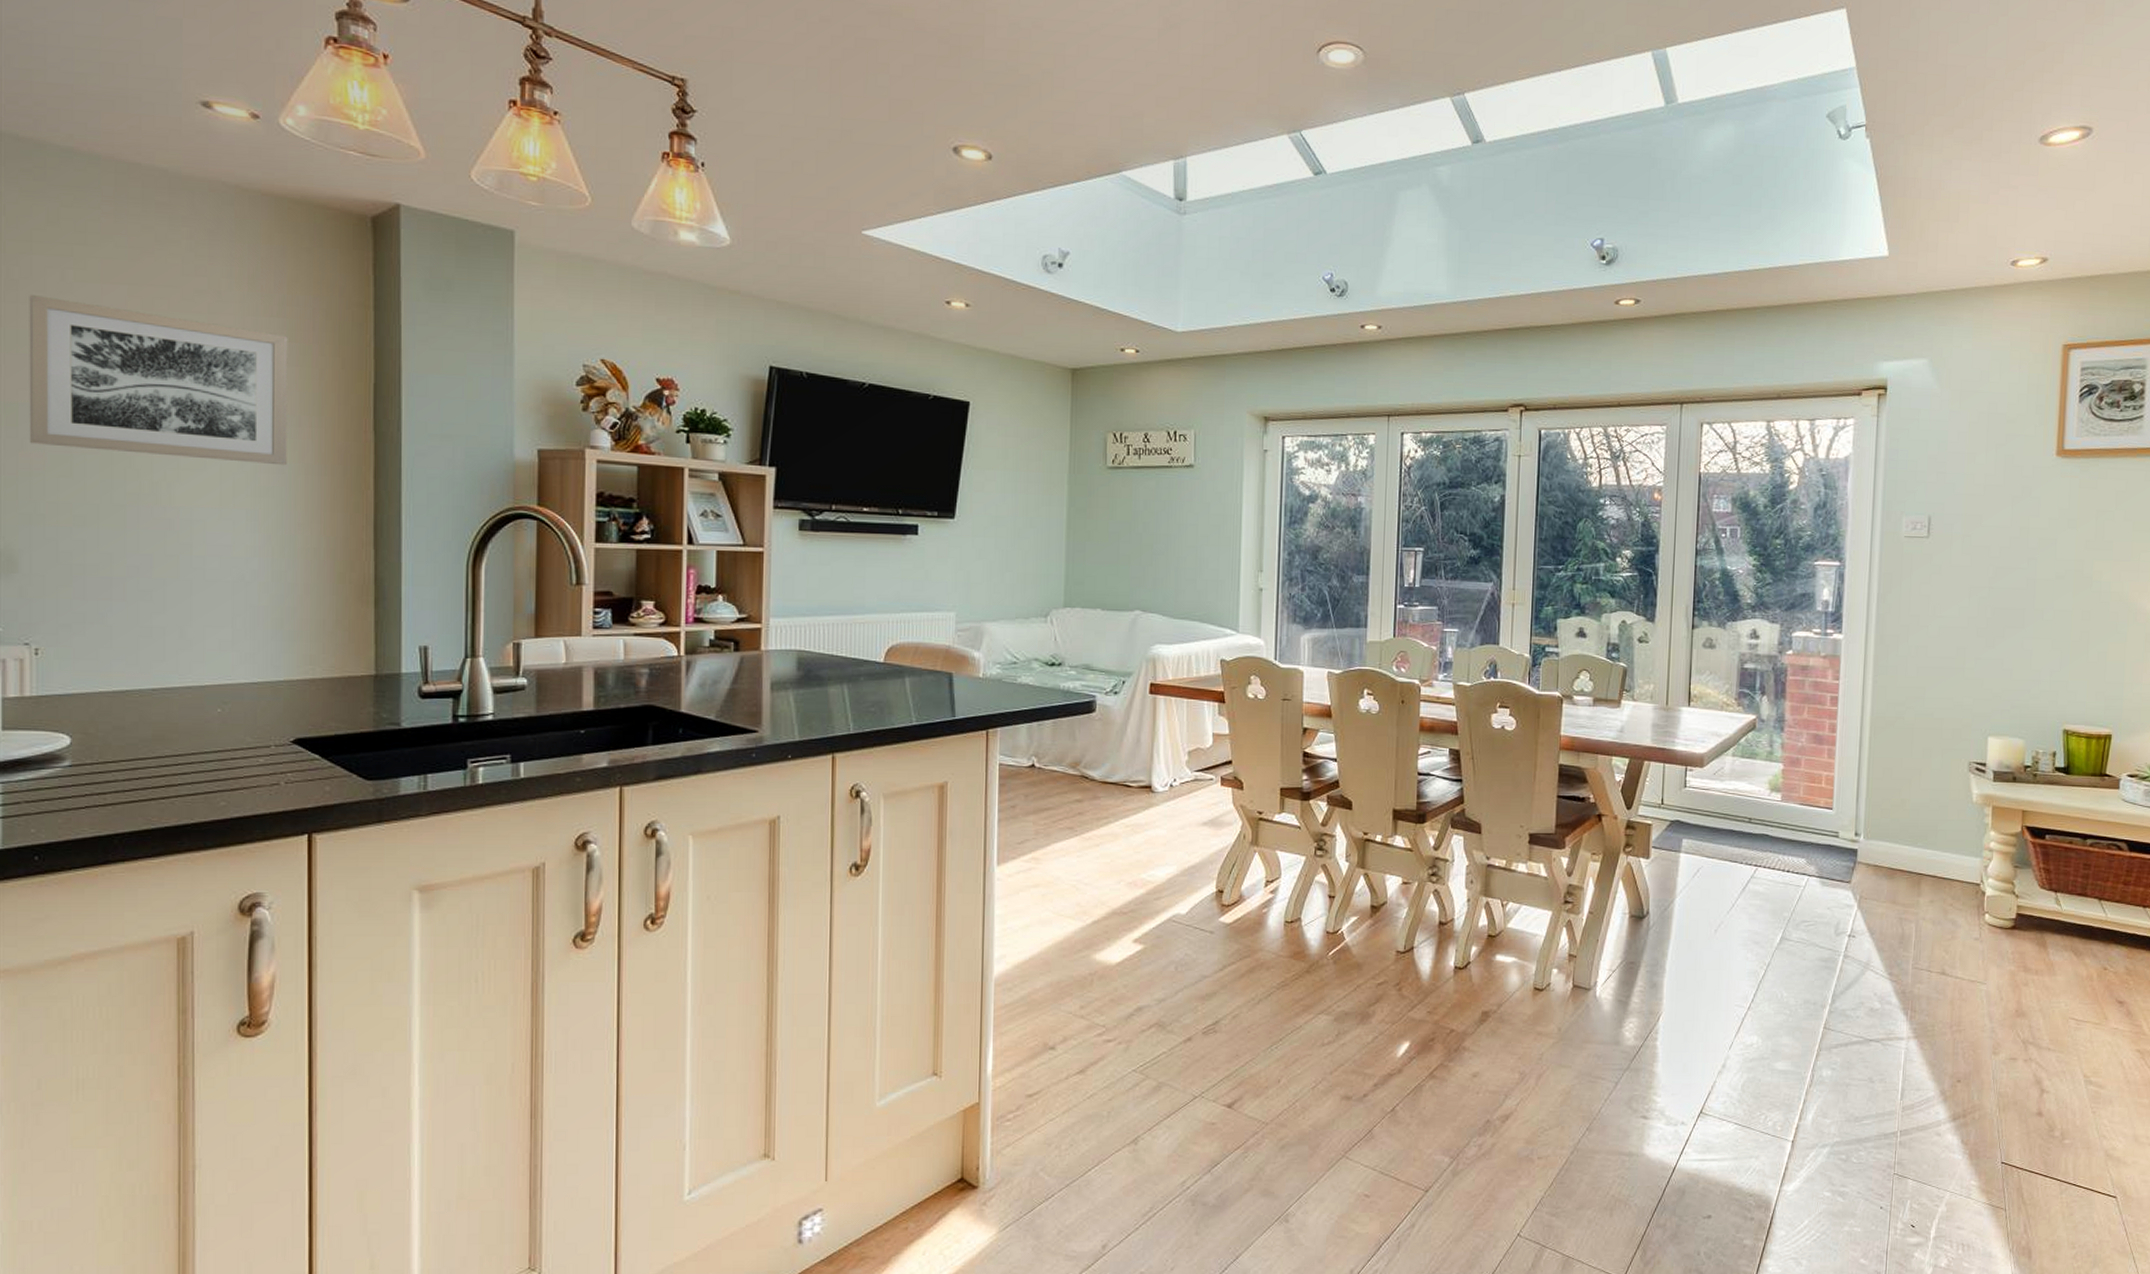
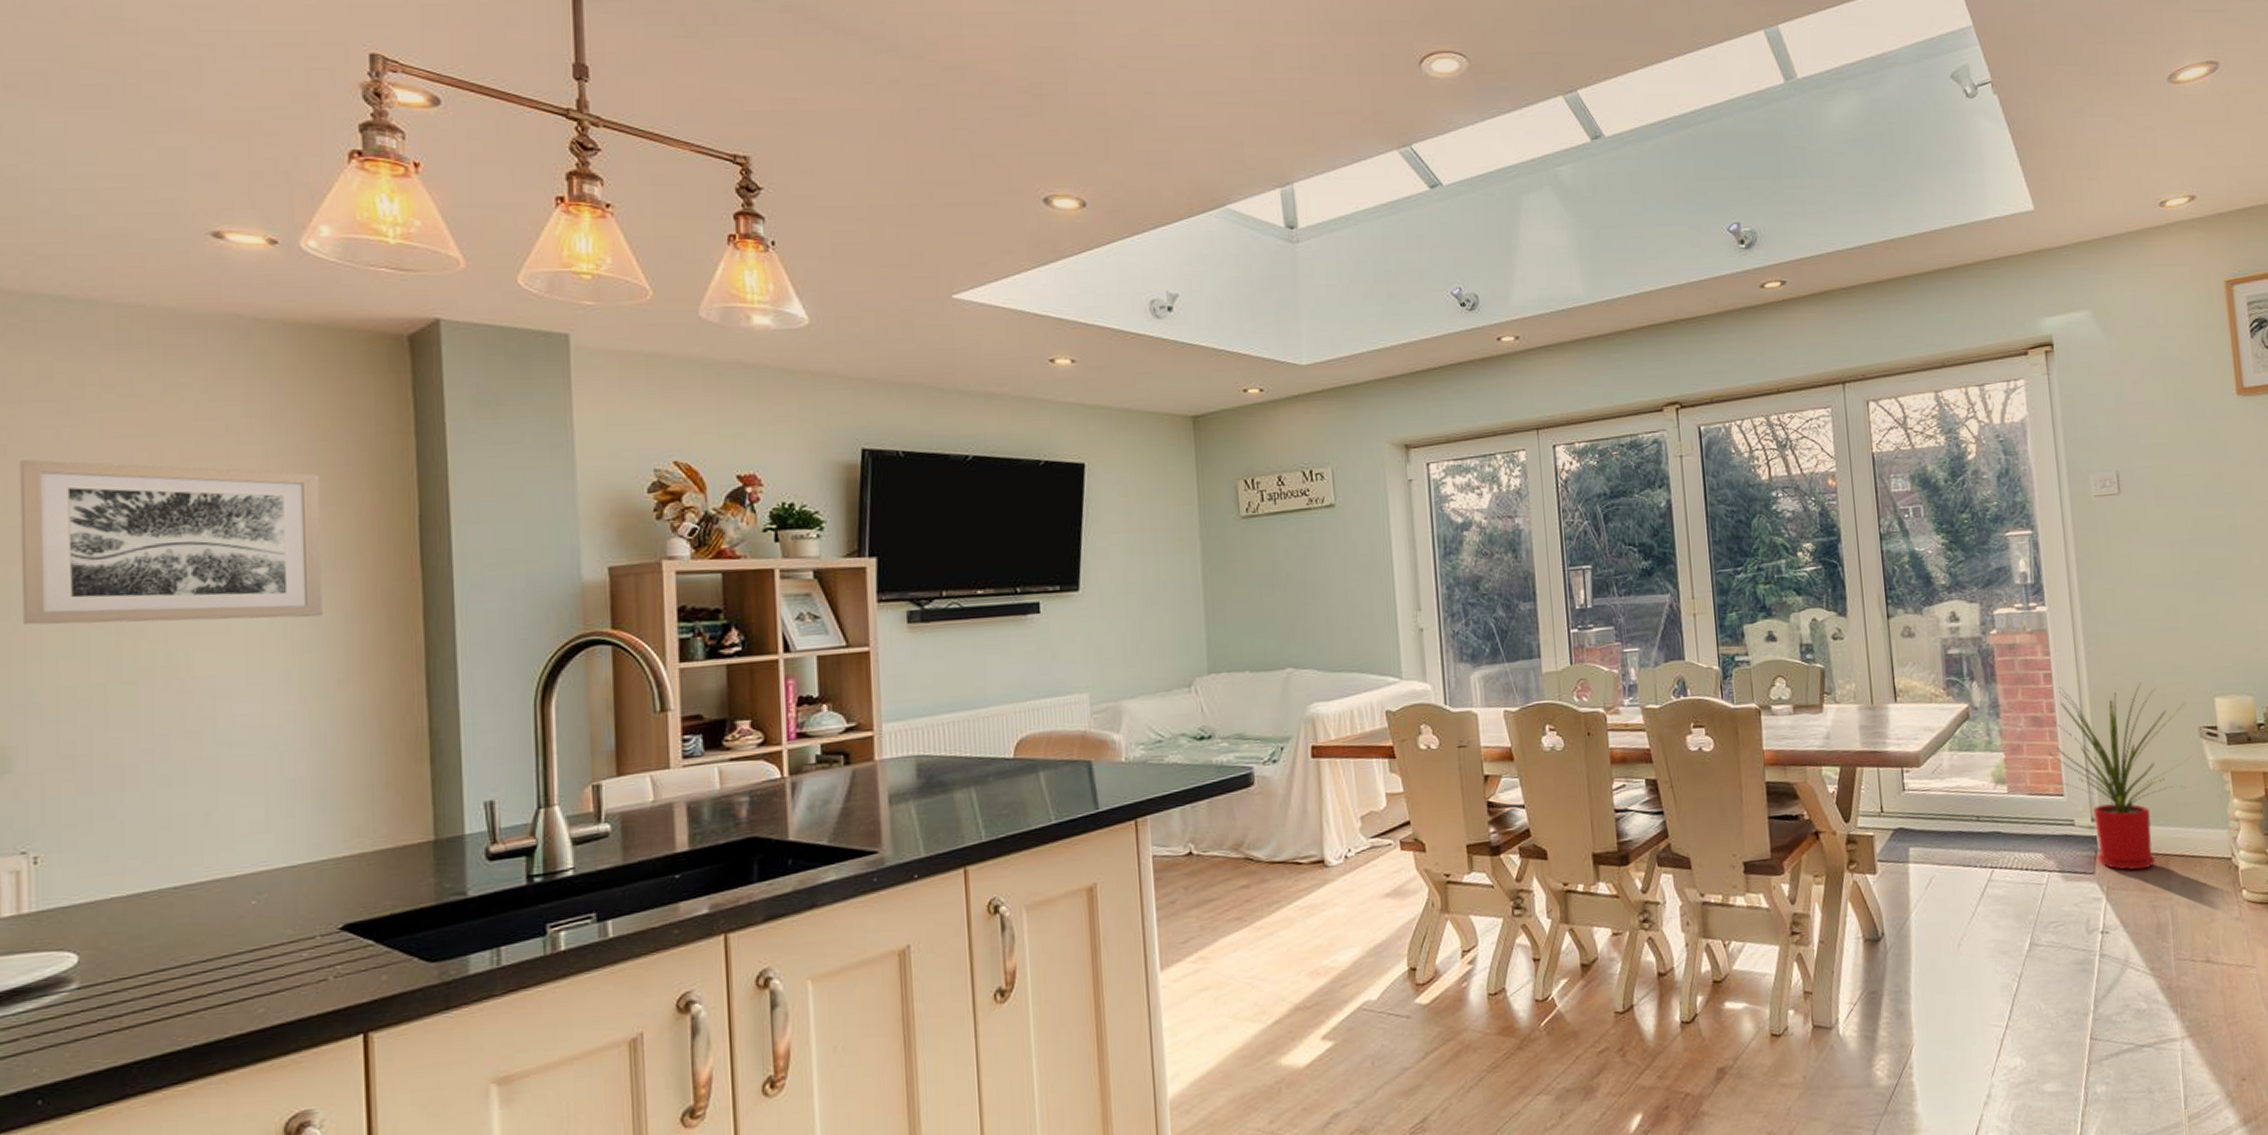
house plant: none [1822,710,1960,885] -> present [2040,682,2194,870]

